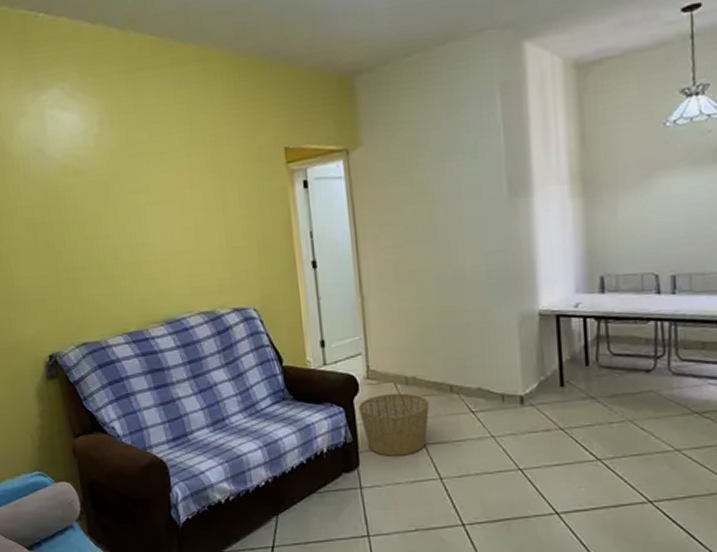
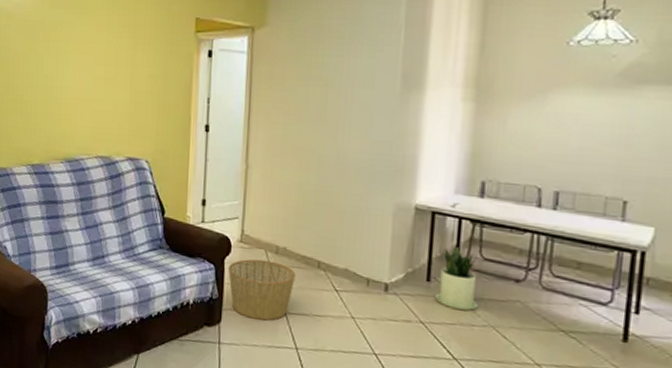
planter: none [571,347,614,410] -> present [435,247,478,311]

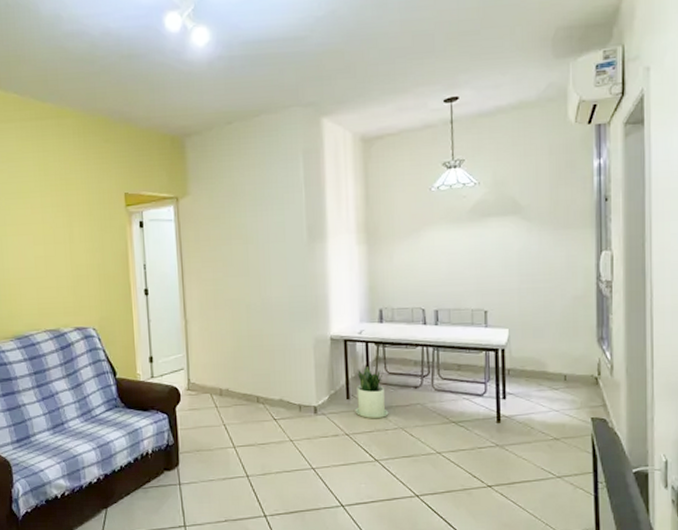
basket: present [228,258,295,321] -> none [180,402,239,457]

